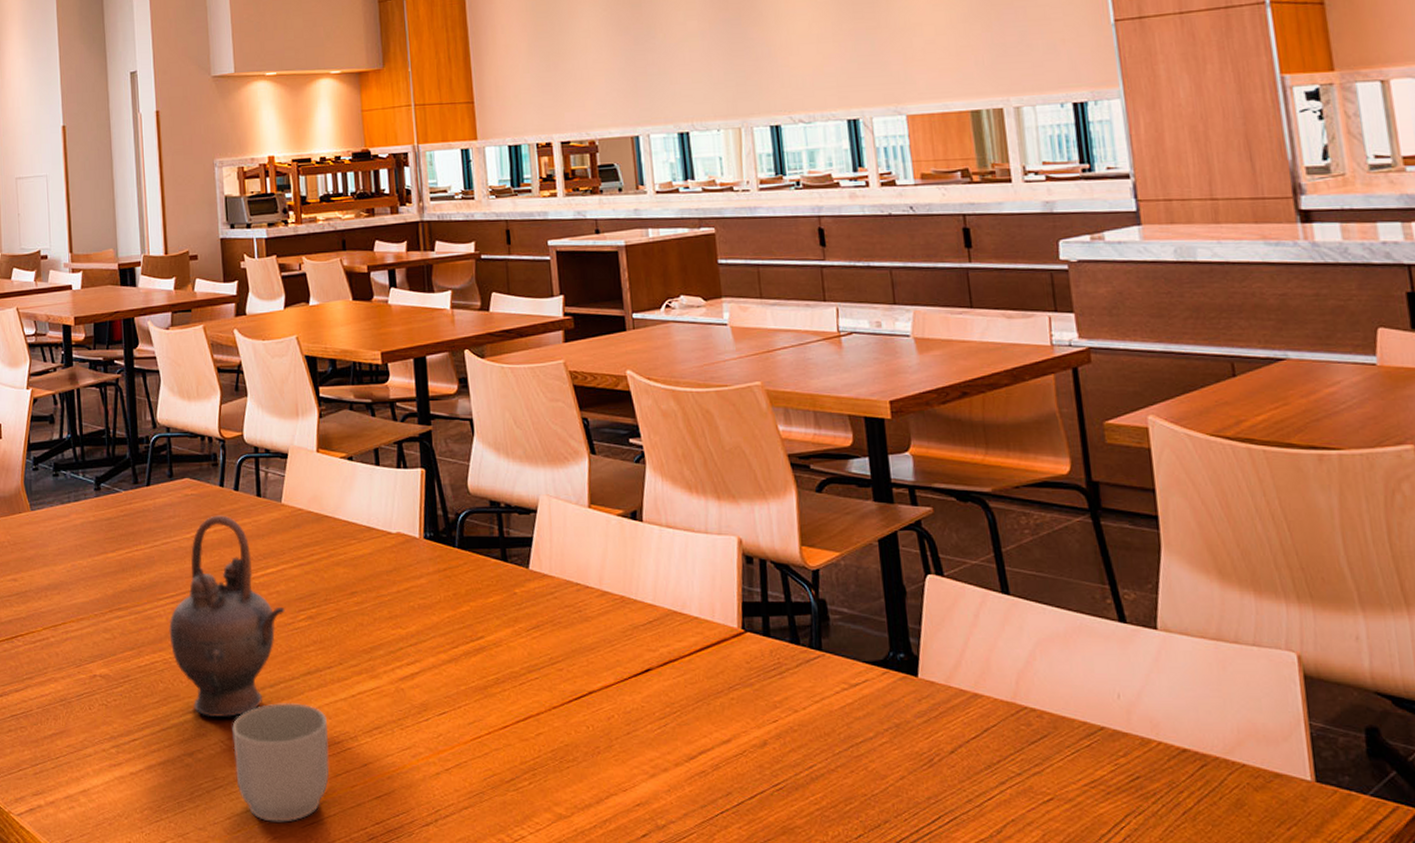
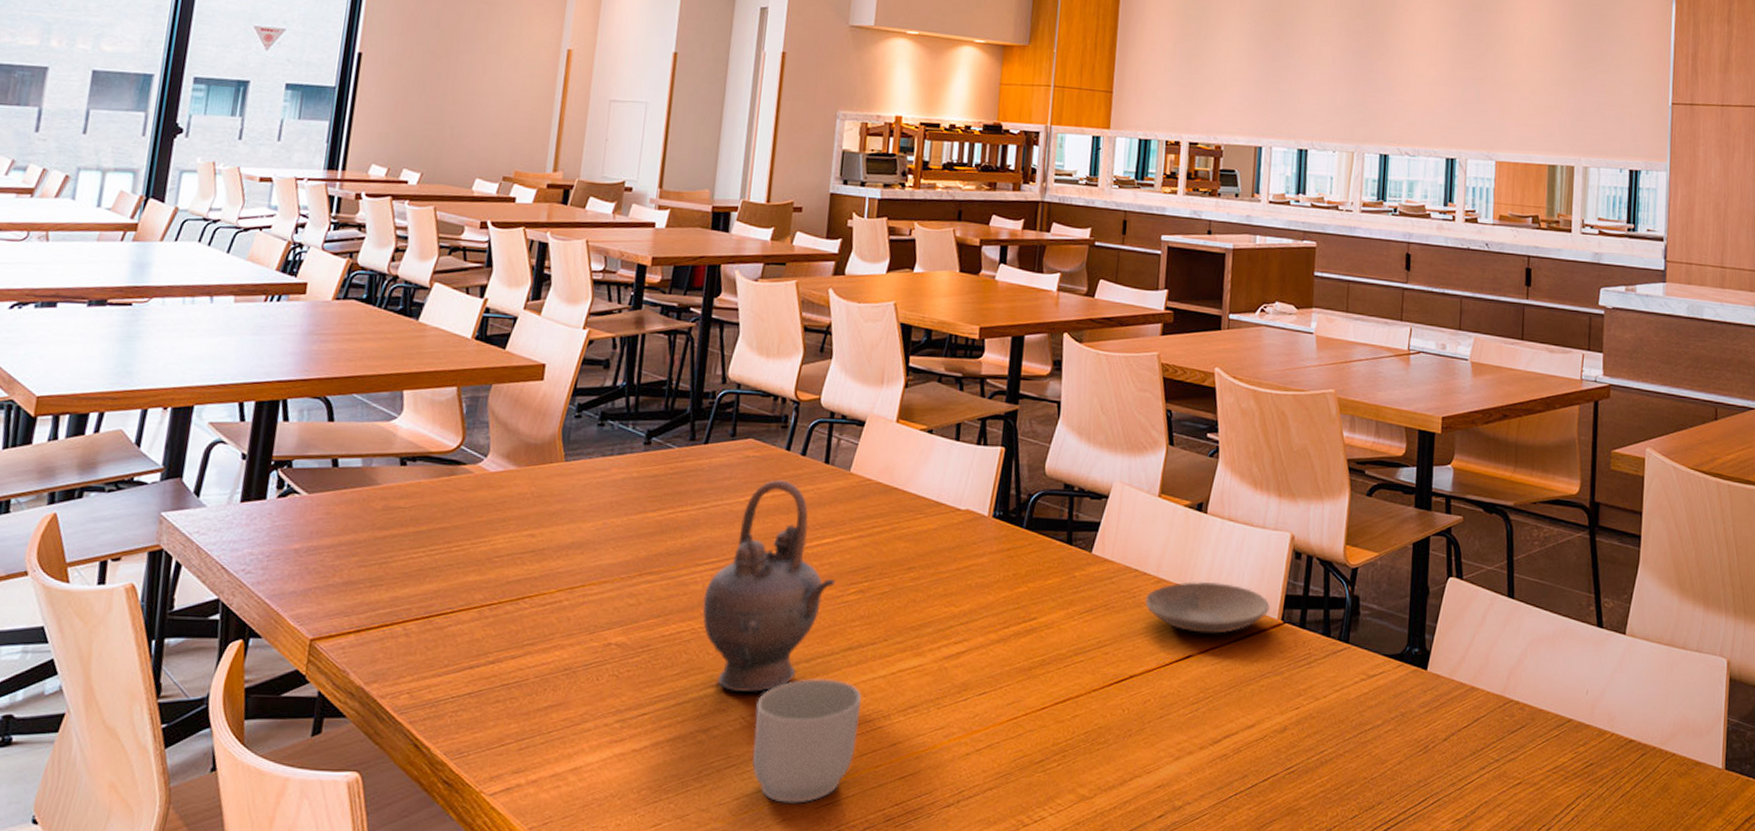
plate: none [592,592,727,646] -> present [1145,581,1270,634]

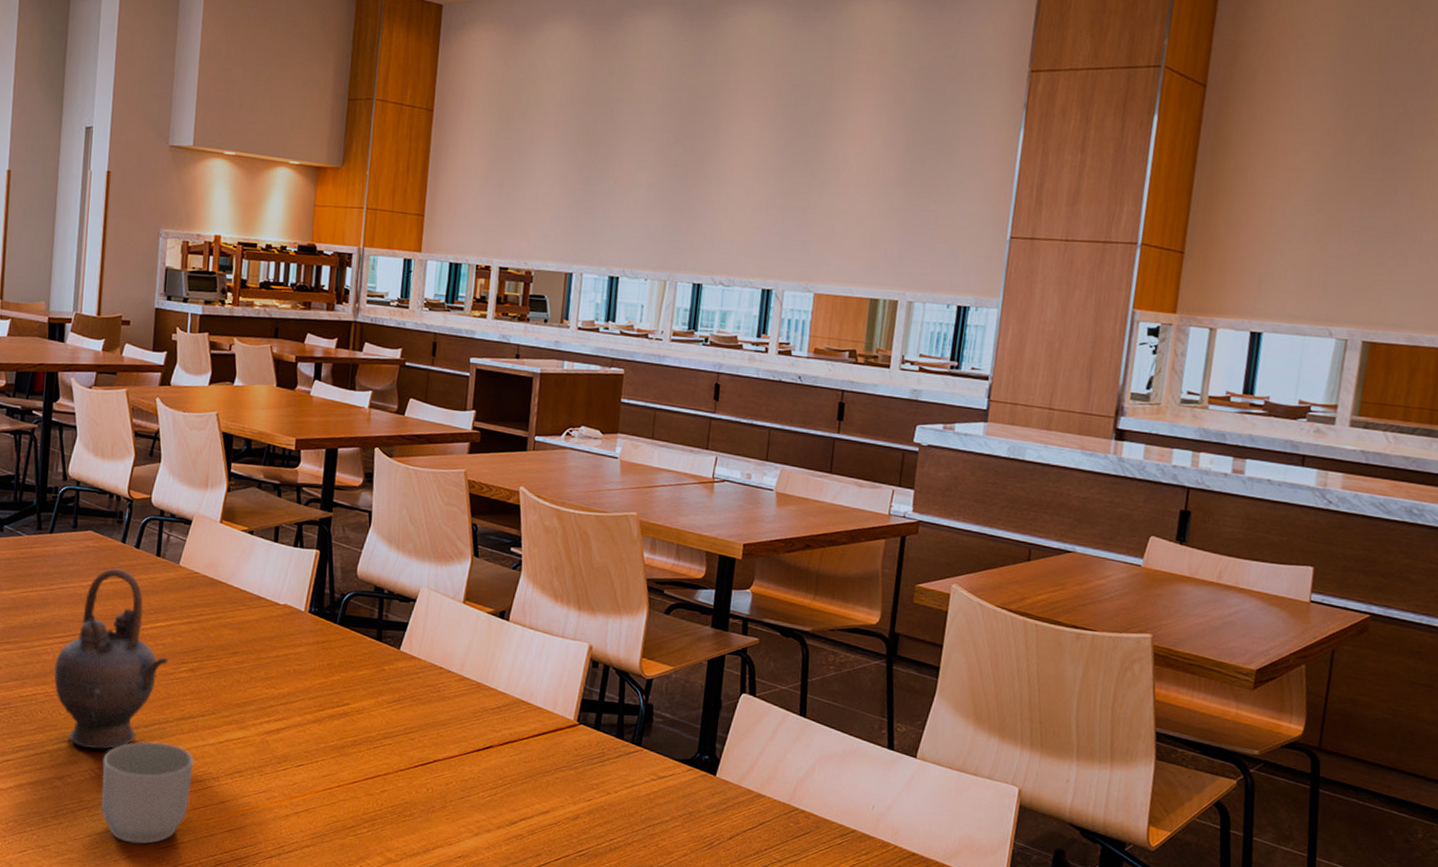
plate: present [1145,581,1270,634] -> none [449,681,567,730]

